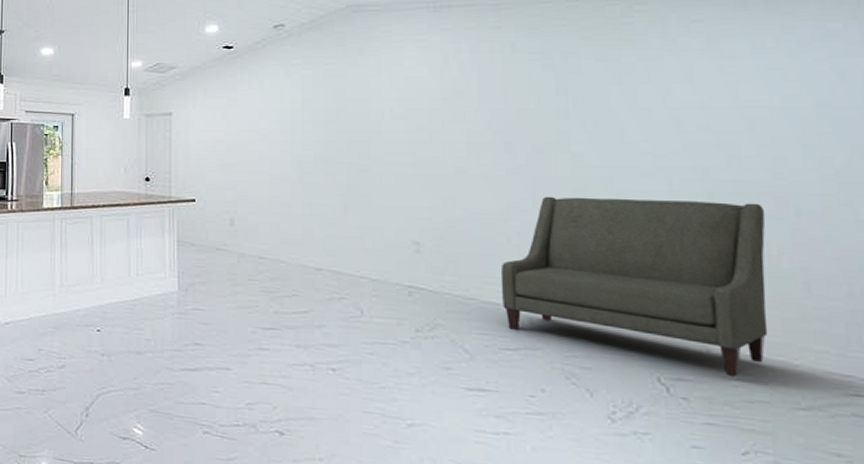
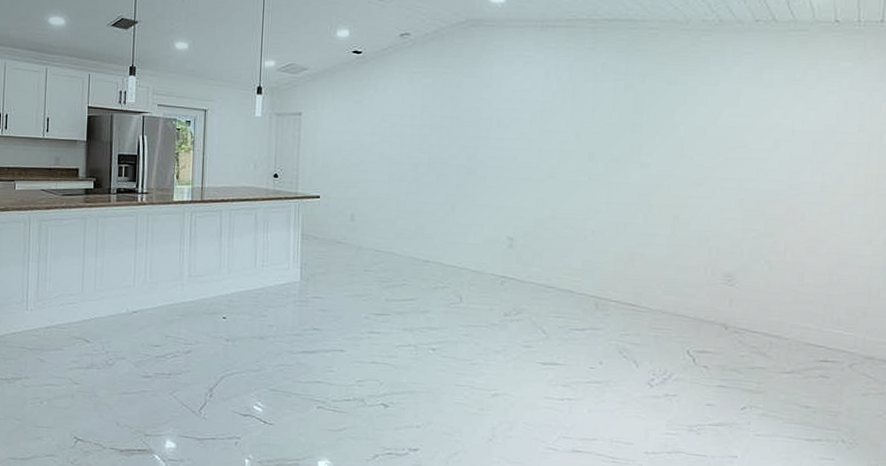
sofa: present [500,196,768,377] -> none [576,200,779,349]

